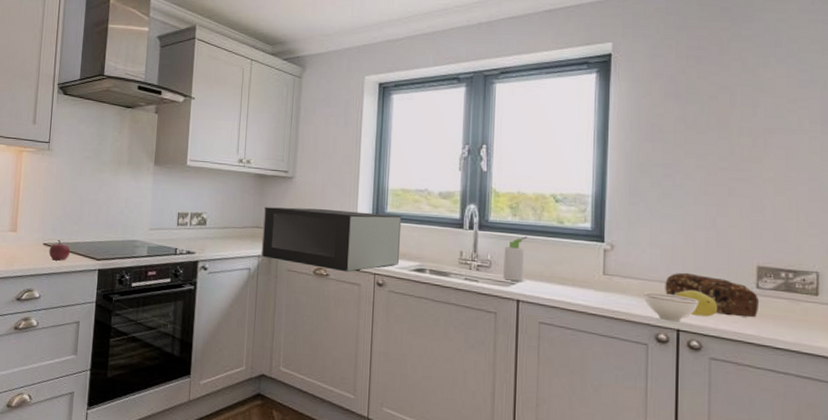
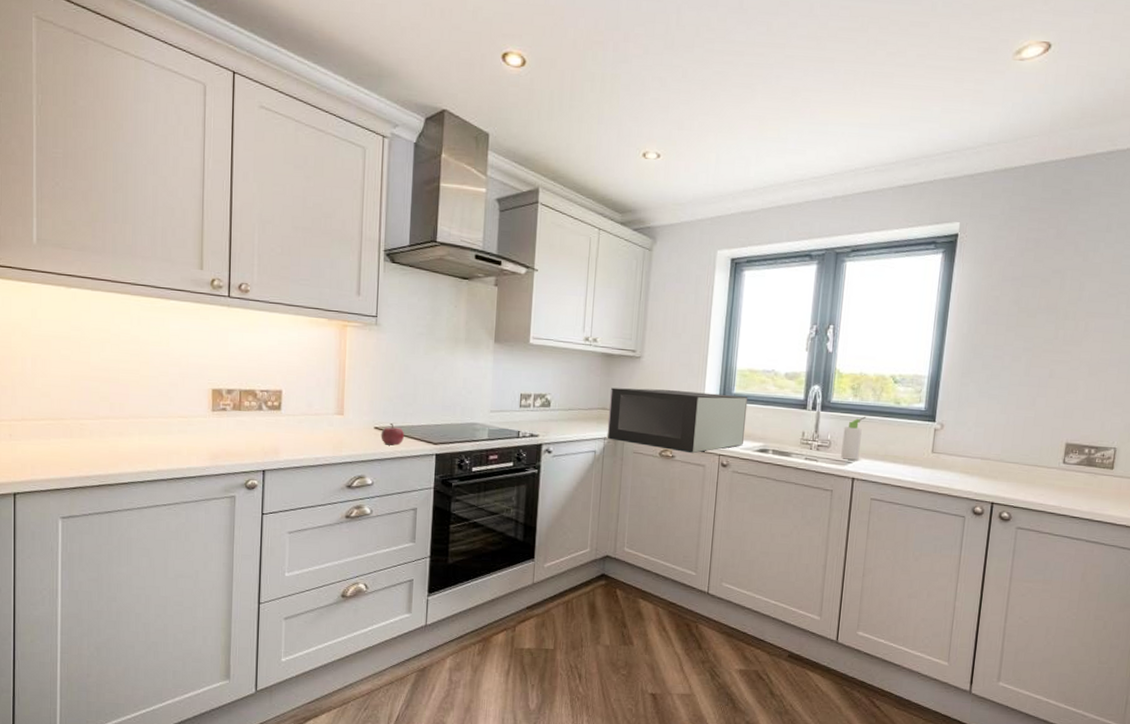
bowl: present [643,291,700,322] -> none [965,468,1014,496]
bread loaf: present [665,272,760,318] -> none [984,449,1064,491]
fruit: present [675,289,718,317] -> none [992,465,1029,490]

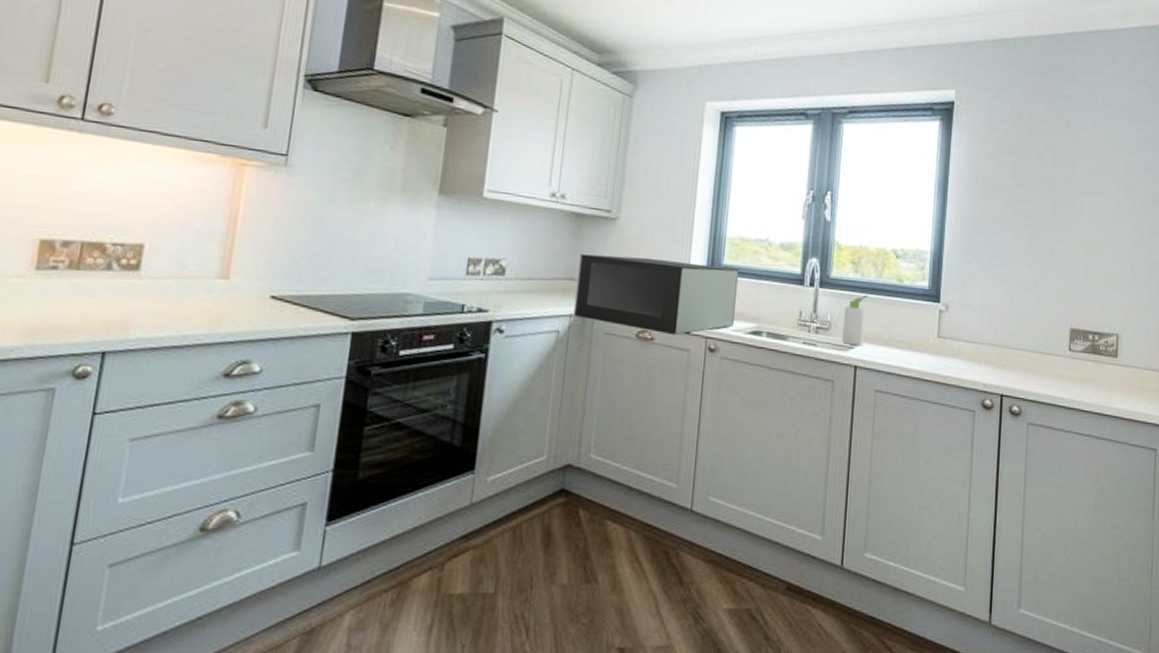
fruit: present [381,422,405,446] -> none [278,290,312,321]

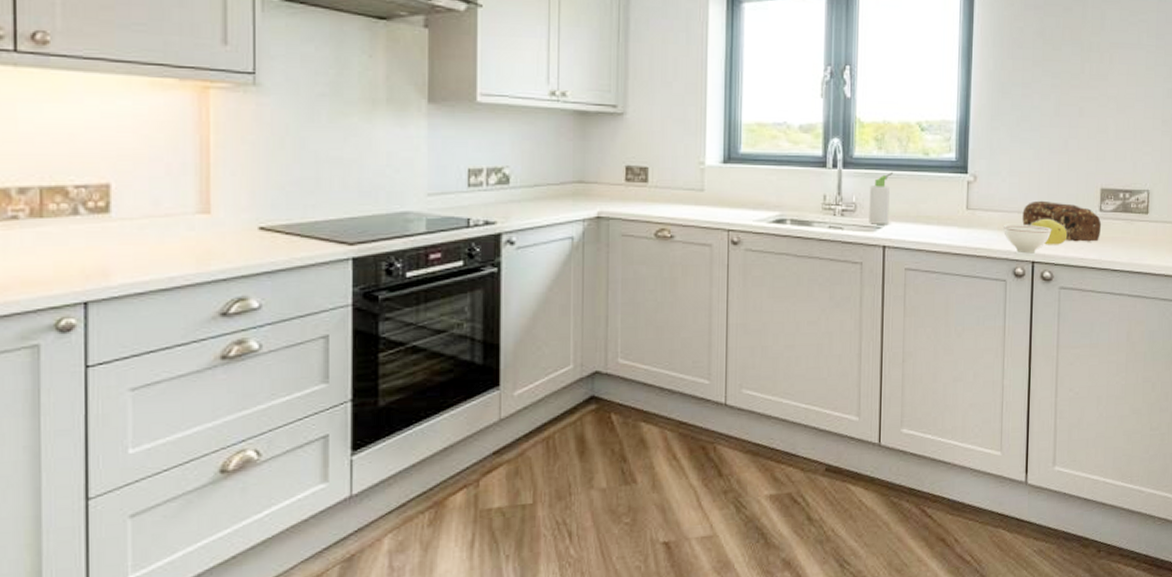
microwave: present [573,254,739,336] -> none [586,152,758,231]
bowl: none [972,355,1021,387] -> present [1002,224,1052,254]
bread loaf: none [992,334,1071,381] -> present [1022,200,1102,242]
fruit: none [1000,352,1037,381] -> present [1031,218,1068,245]

